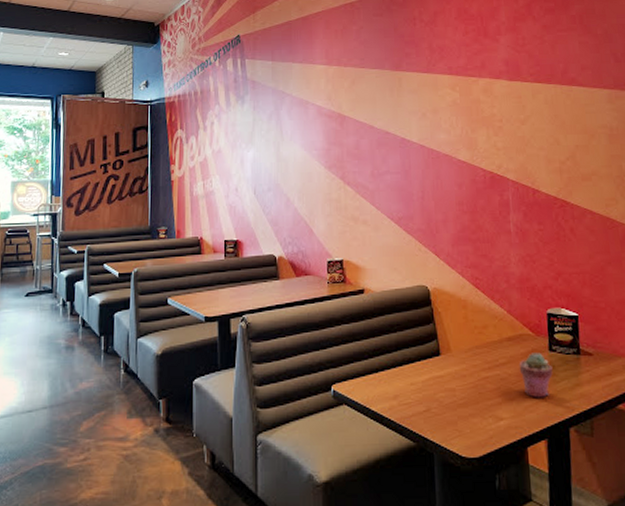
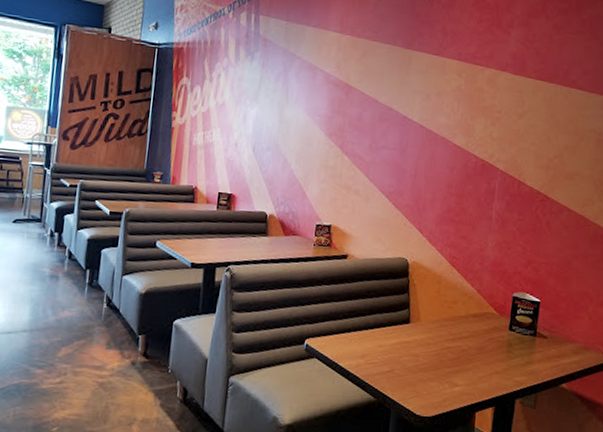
potted succulent: present [519,352,553,398] -> none [479,330,510,371]

